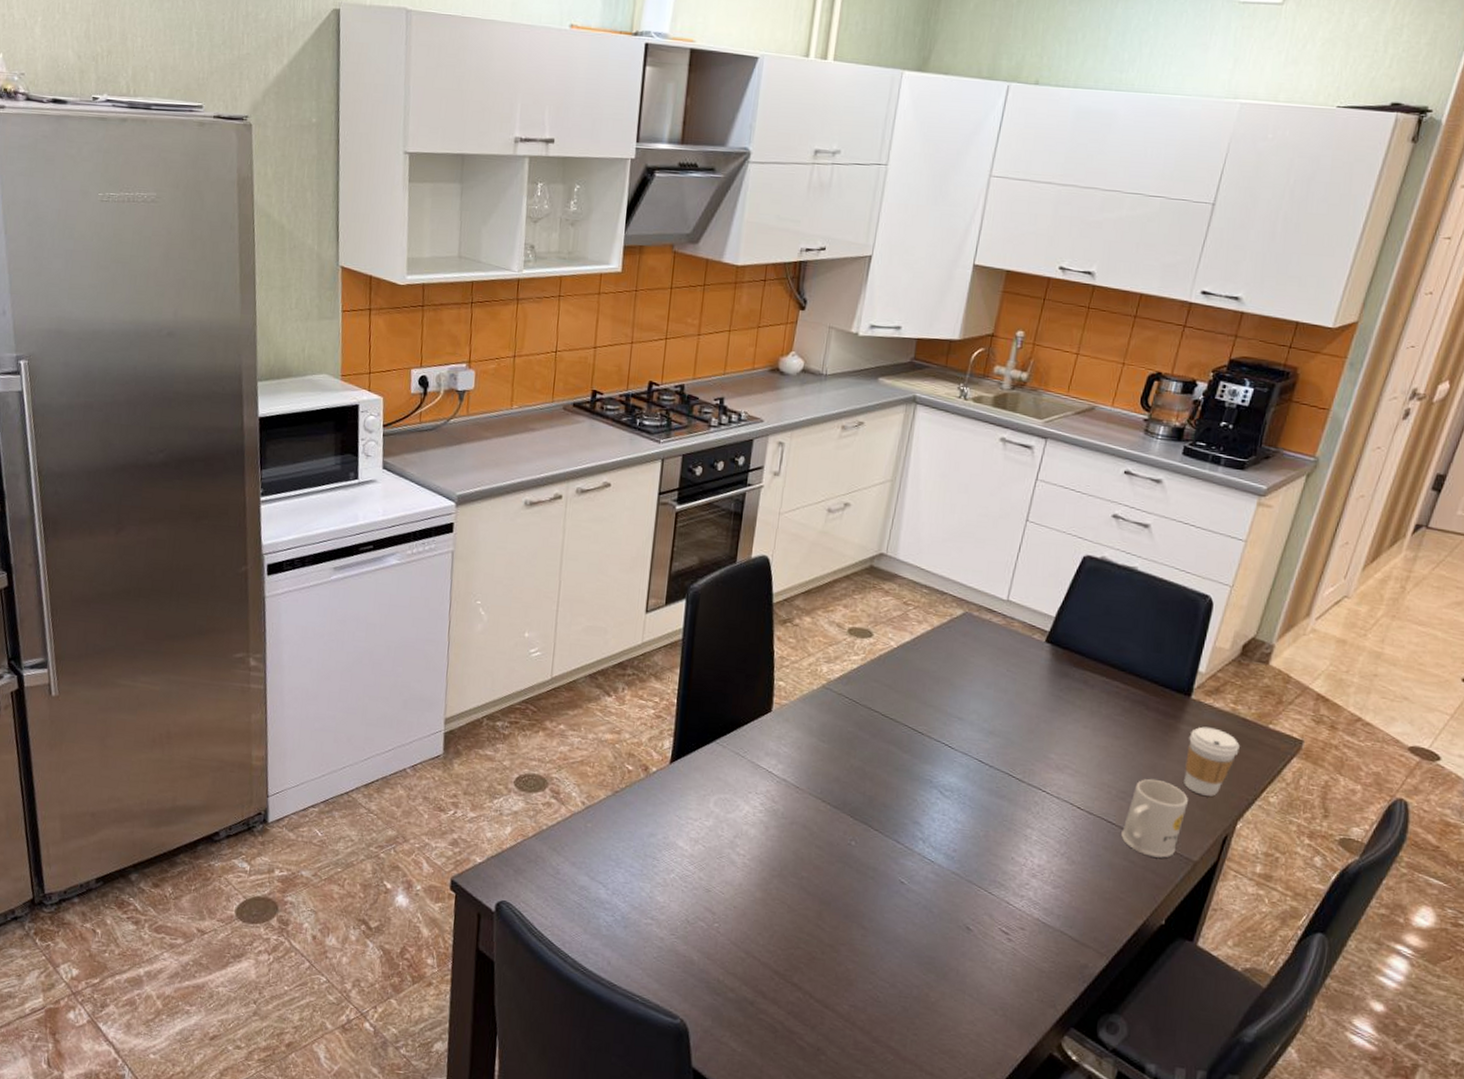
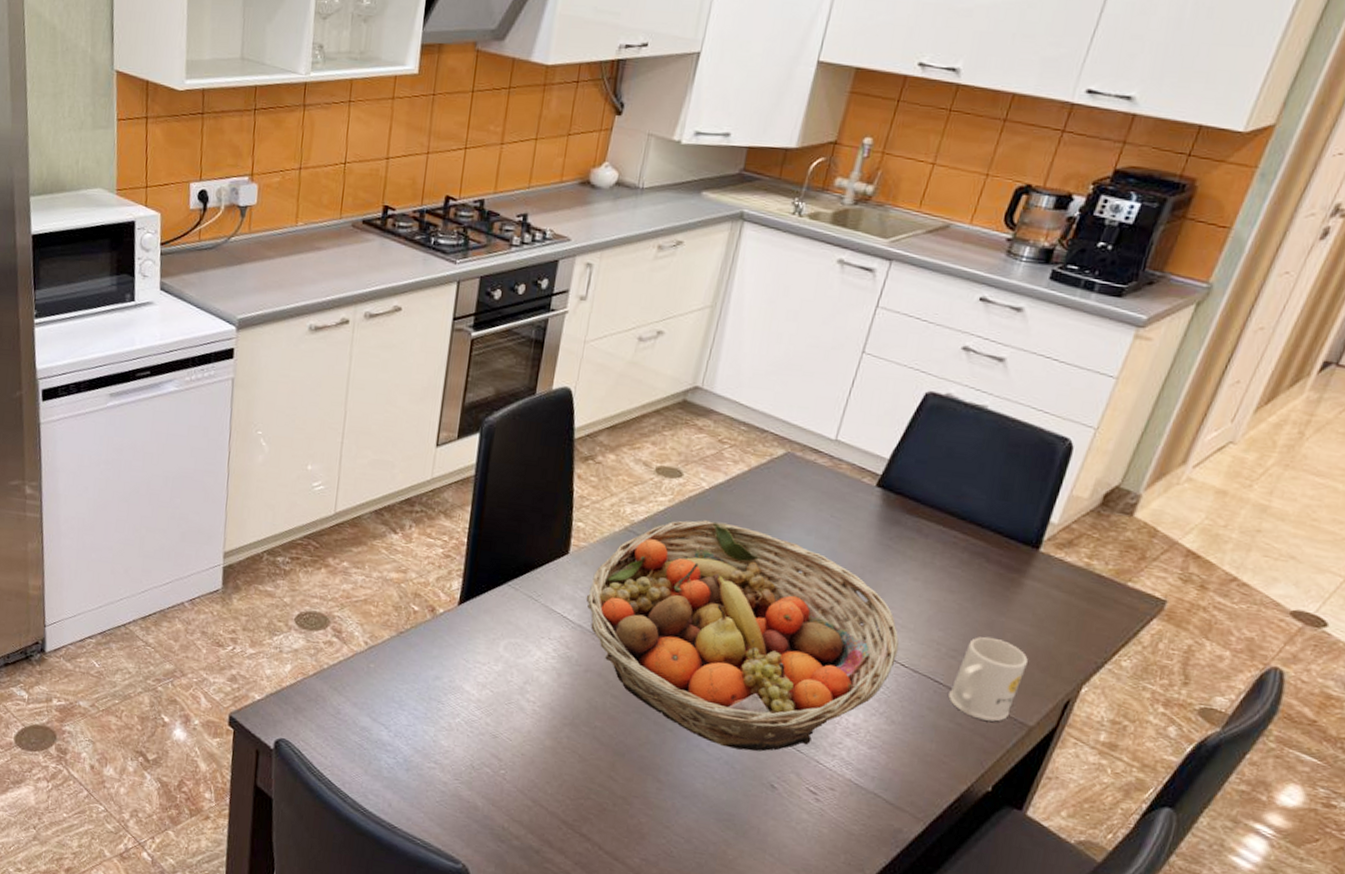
fruit basket: none [789,676,1075,895] -> present [586,520,899,752]
coffee cup: present [1184,726,1240,796] -> none [1024,582,1092,658]

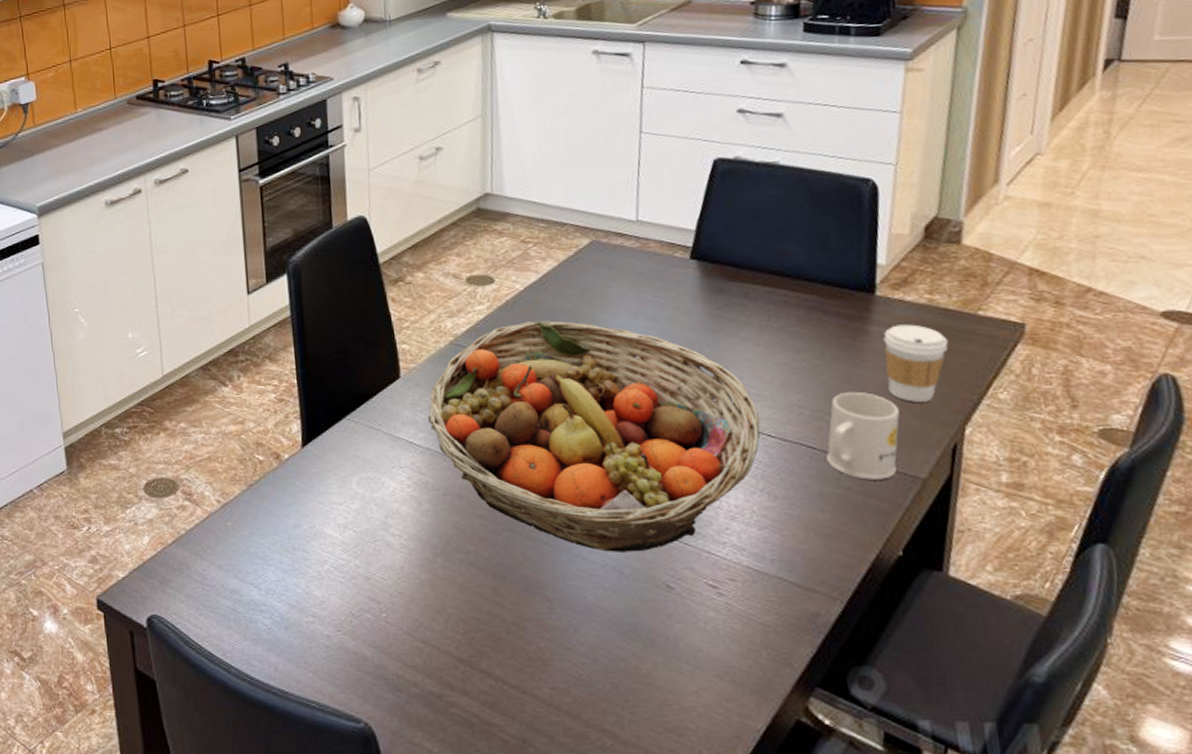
coffee cup: none [1024,582,1092,658] -> present [883,324,949,402]

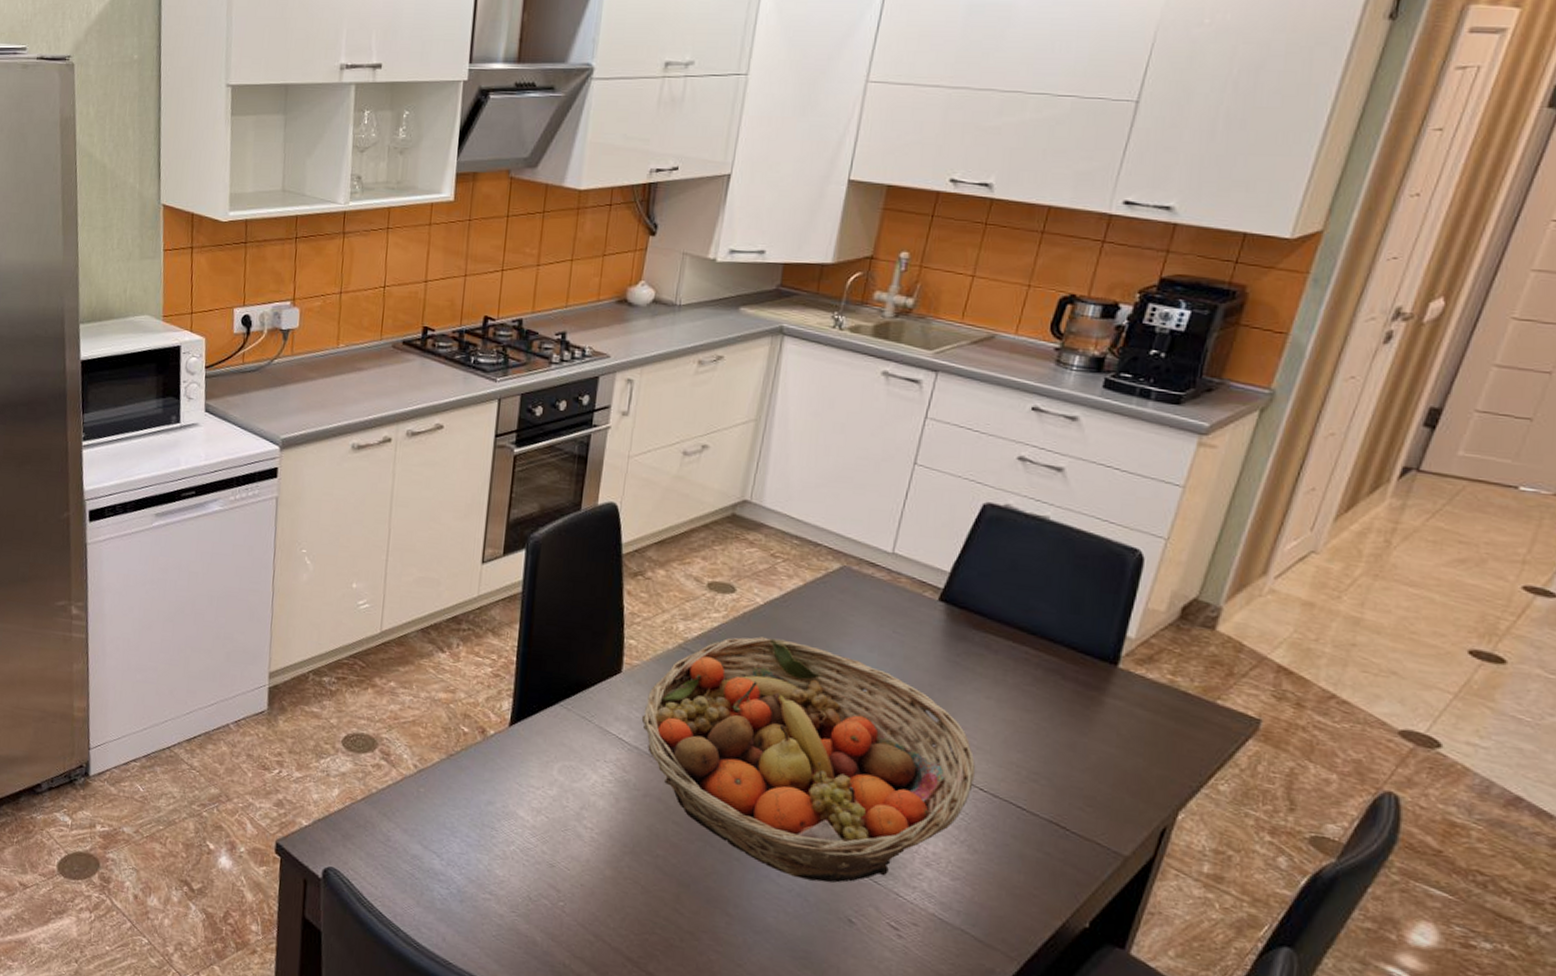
mug: present [826,391,900,480] -> none [1033,759,1116,851]
coffee cup: present [883,324,949,402] -> none [1110,700,1180,782]

